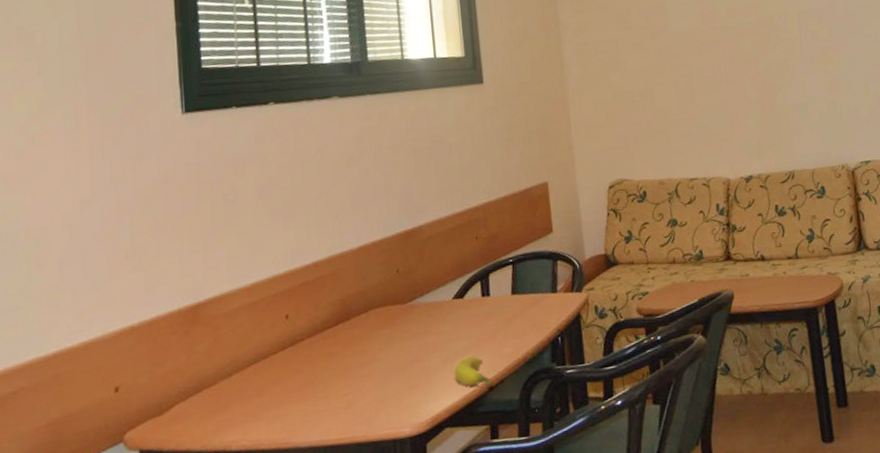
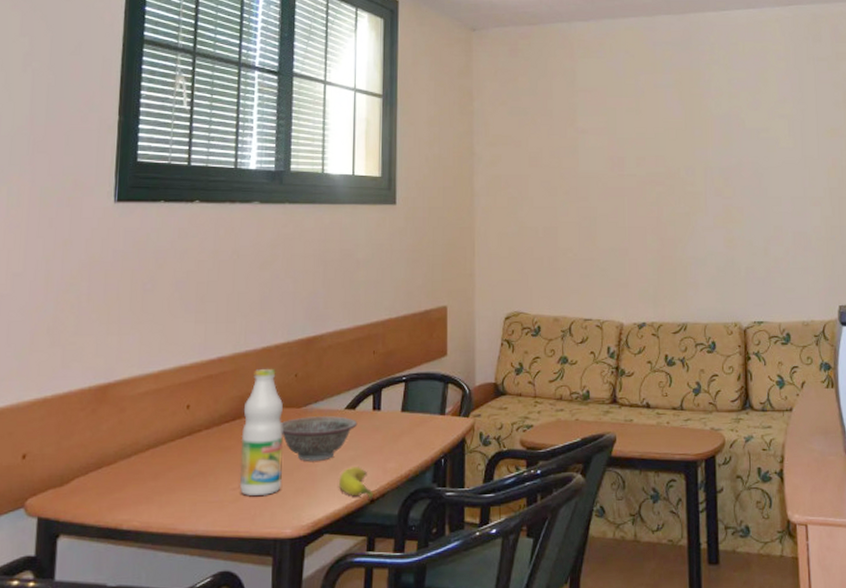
bottle: none [346,267,395,400] -> present [239,368,283,496]
decorative bowl: none [387,307,468,357] -> present [281,416,358,461]

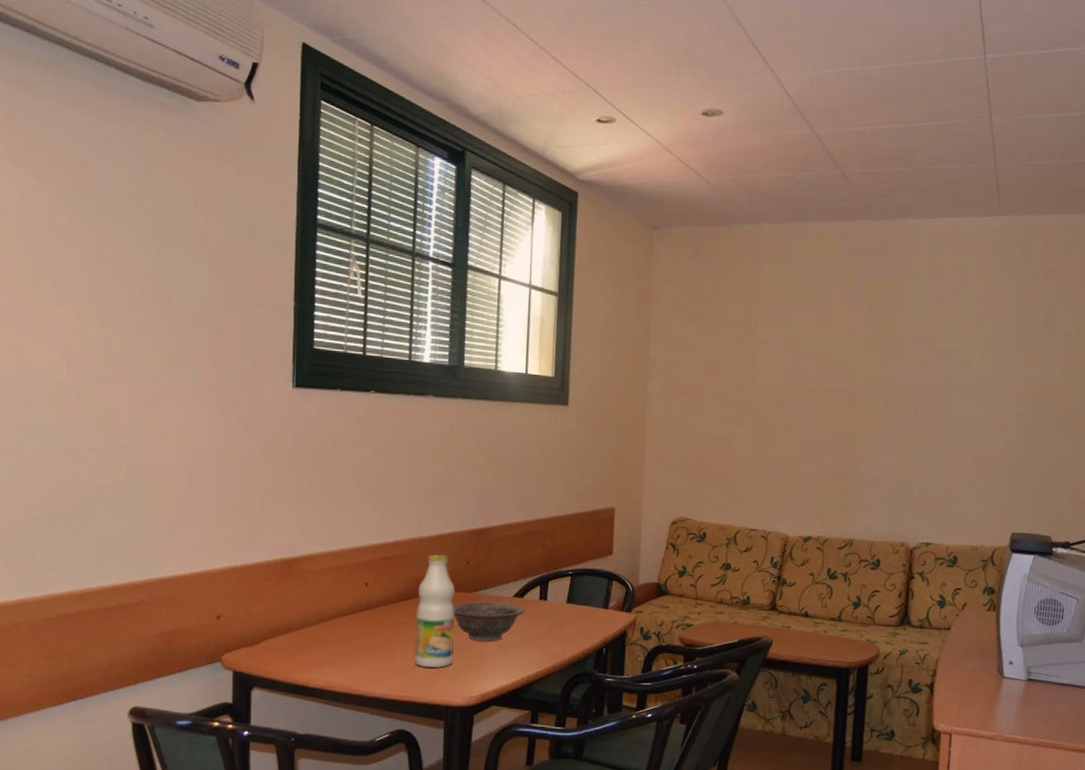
banana: present [339,467,374,500] -> none [506,649,539,680]

